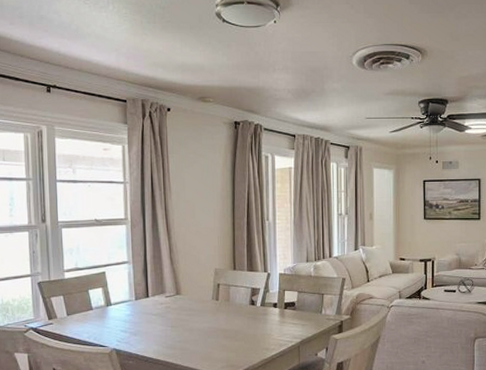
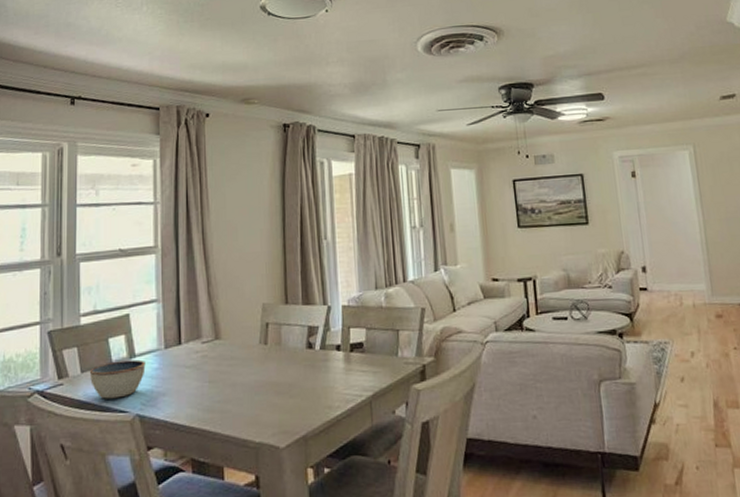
bowl: none [74,307,120,336] -> present [89,359,146,399]

